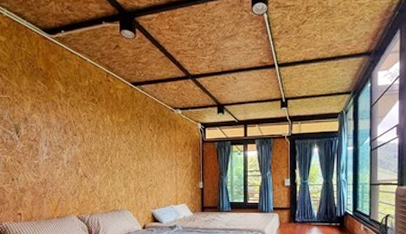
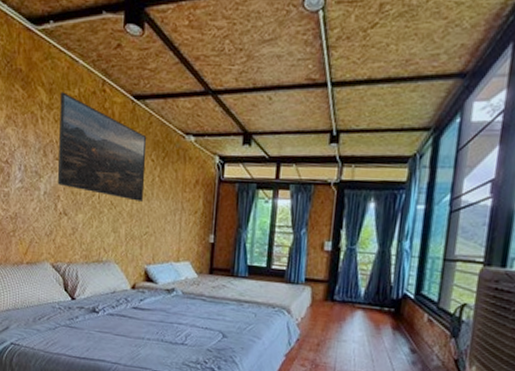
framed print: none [74,84,146,162] -> present [58,92,147,202]

